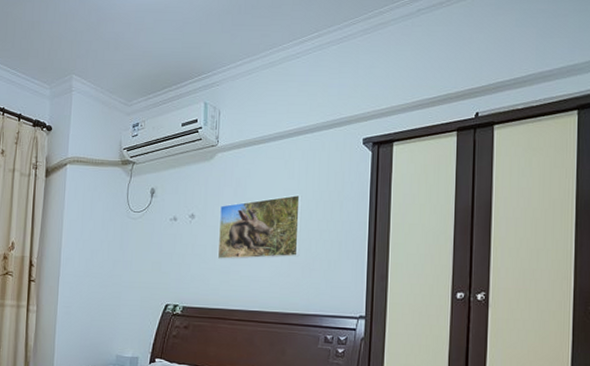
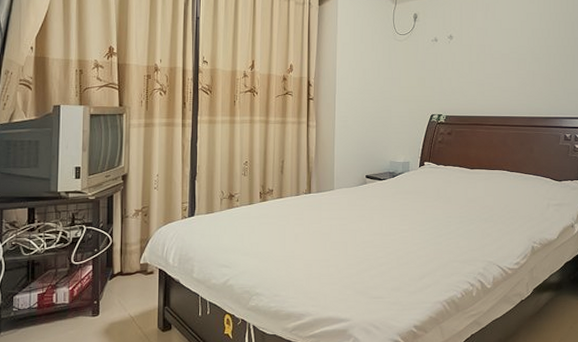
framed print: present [217,194,302,260] -> none [473,16,542,74]

